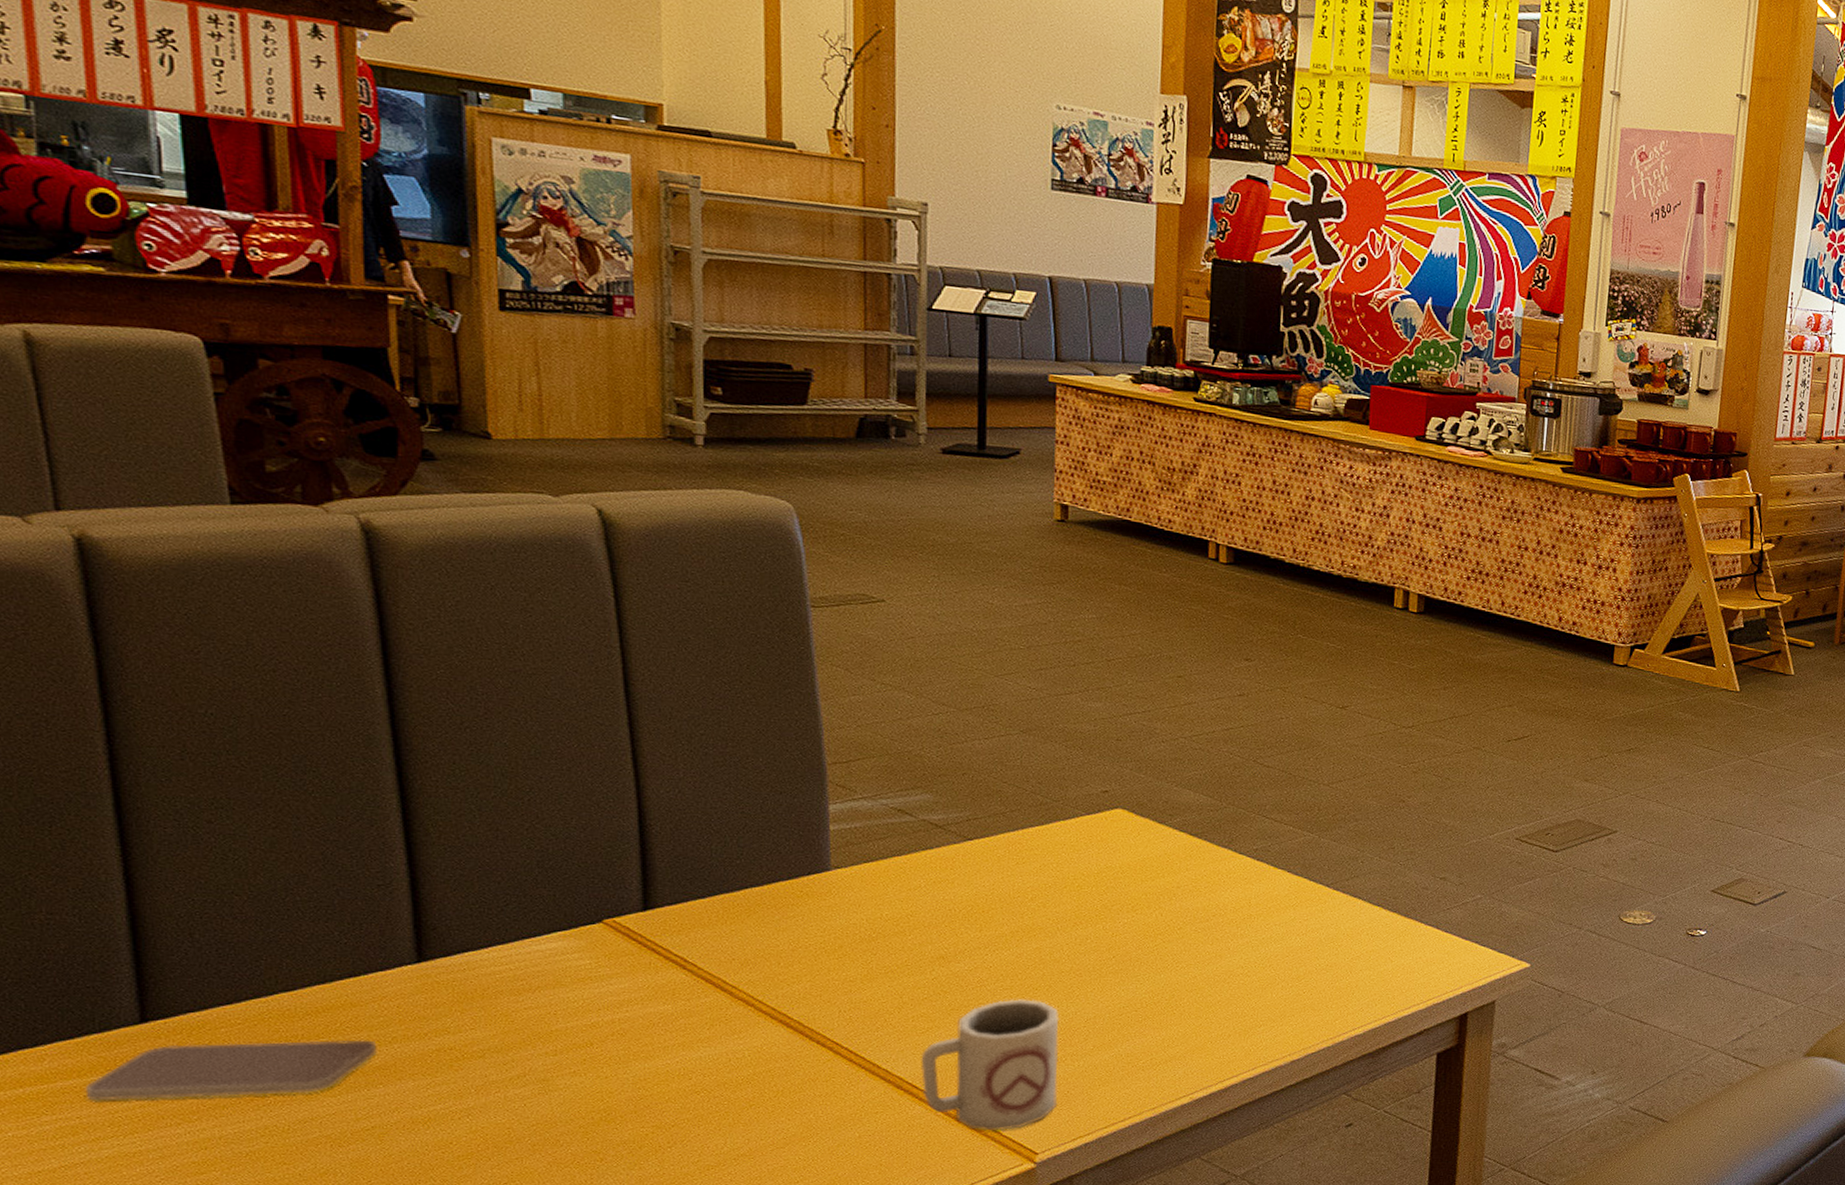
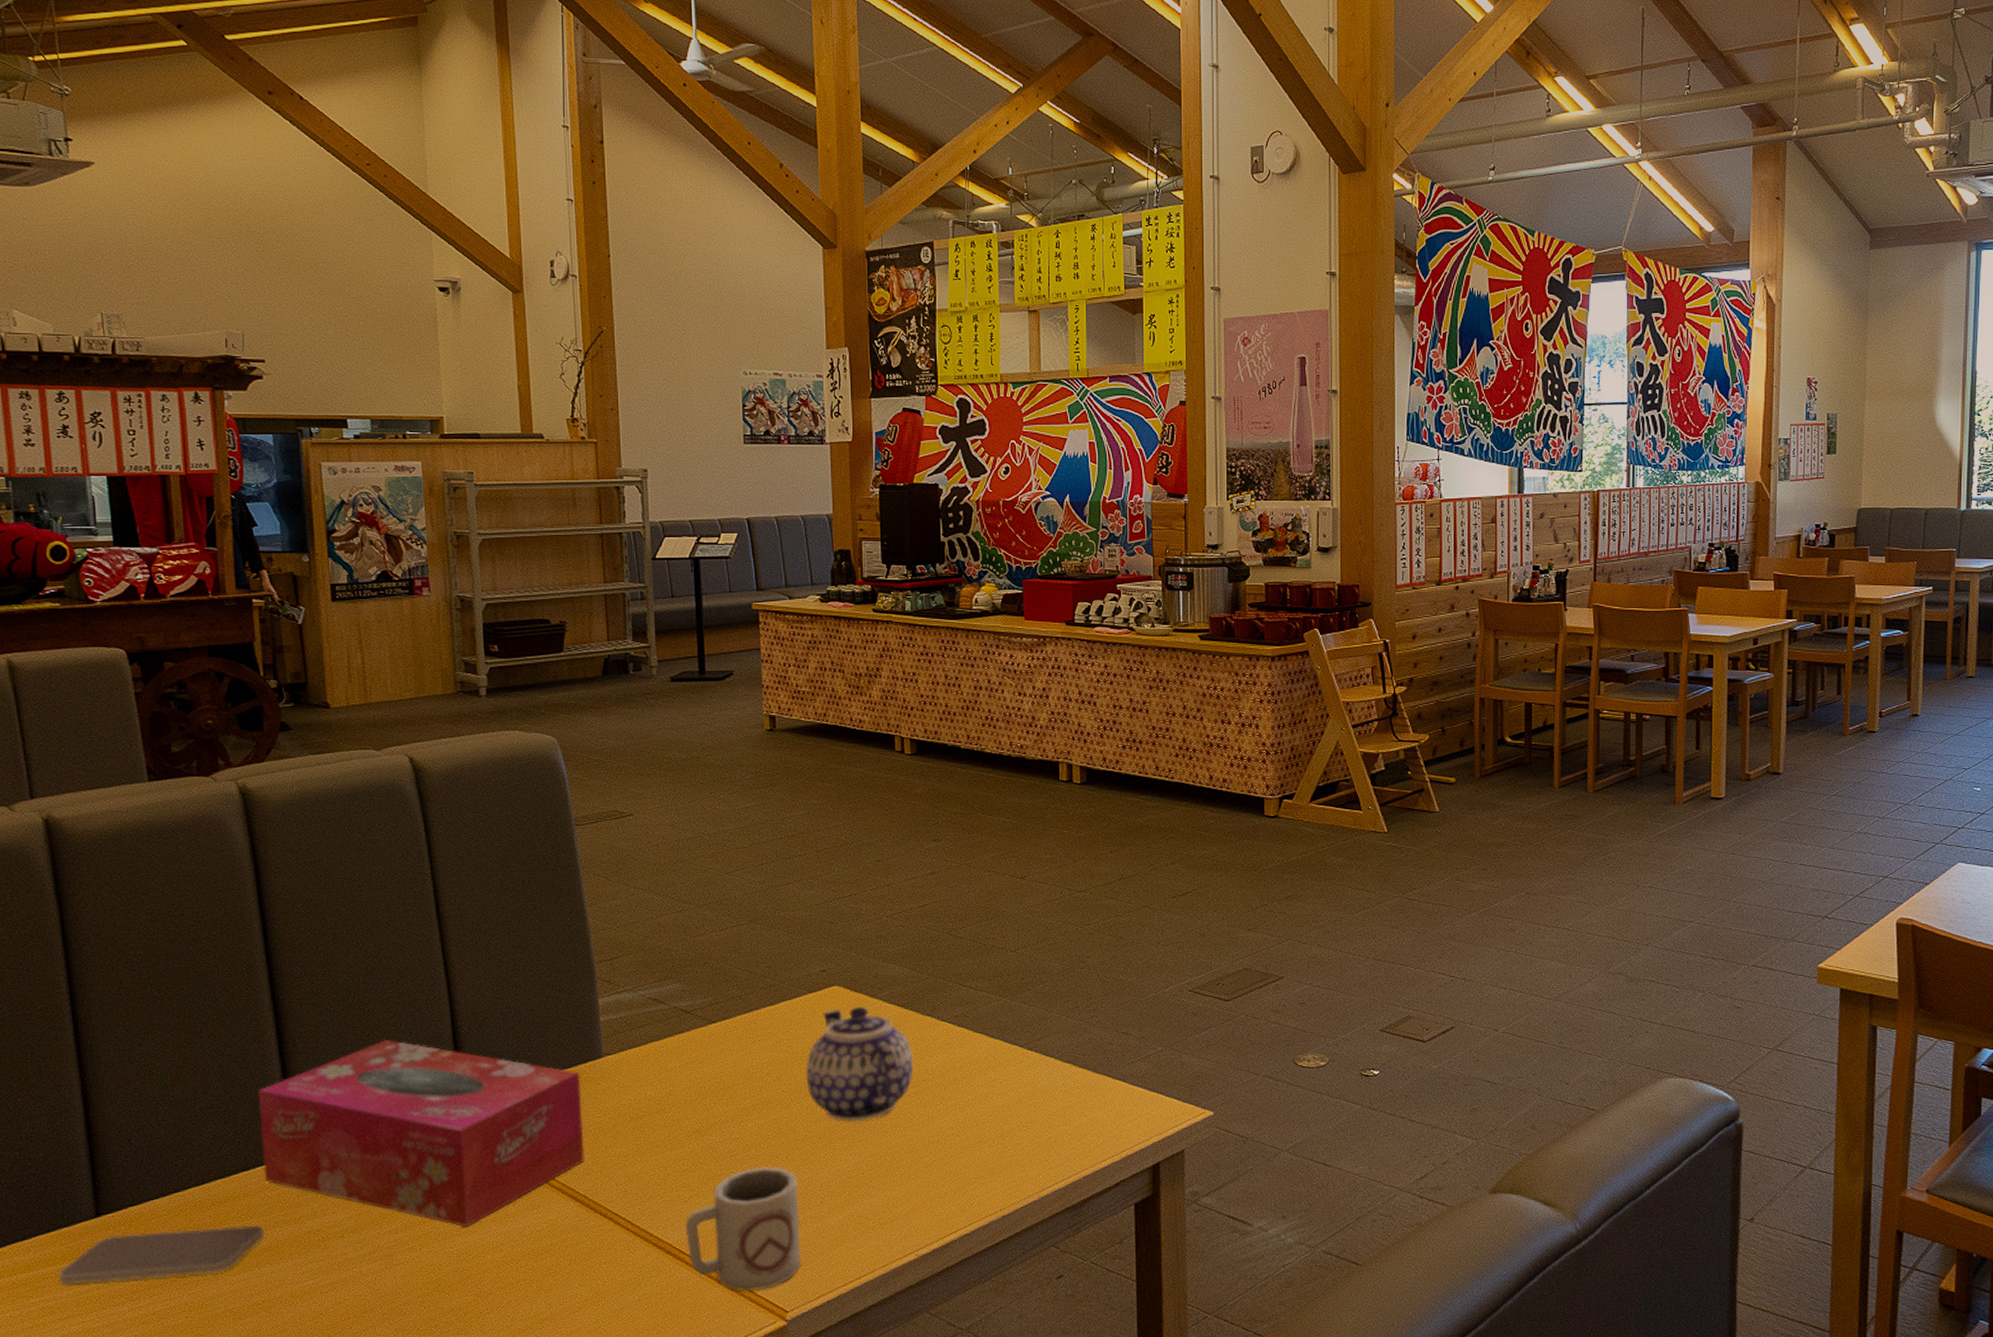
tissue box: none [374,834,802,1052] -> present [258,1039,585,1227]
teapot: none [1077,833,1204,955] -> present [806,1007,913,1121]

